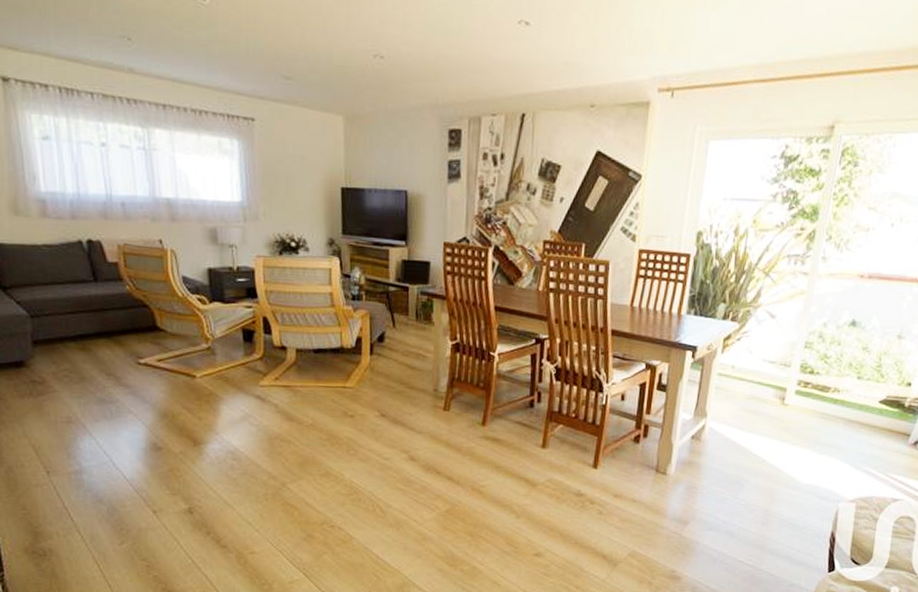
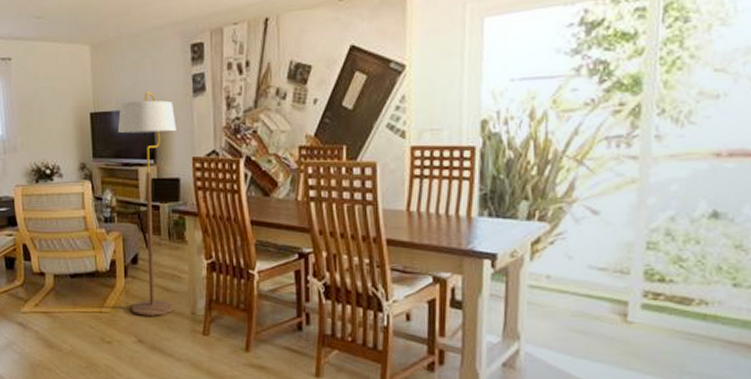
floor lamp: none [369,172,430,392] -> present [117,91,177,316]

